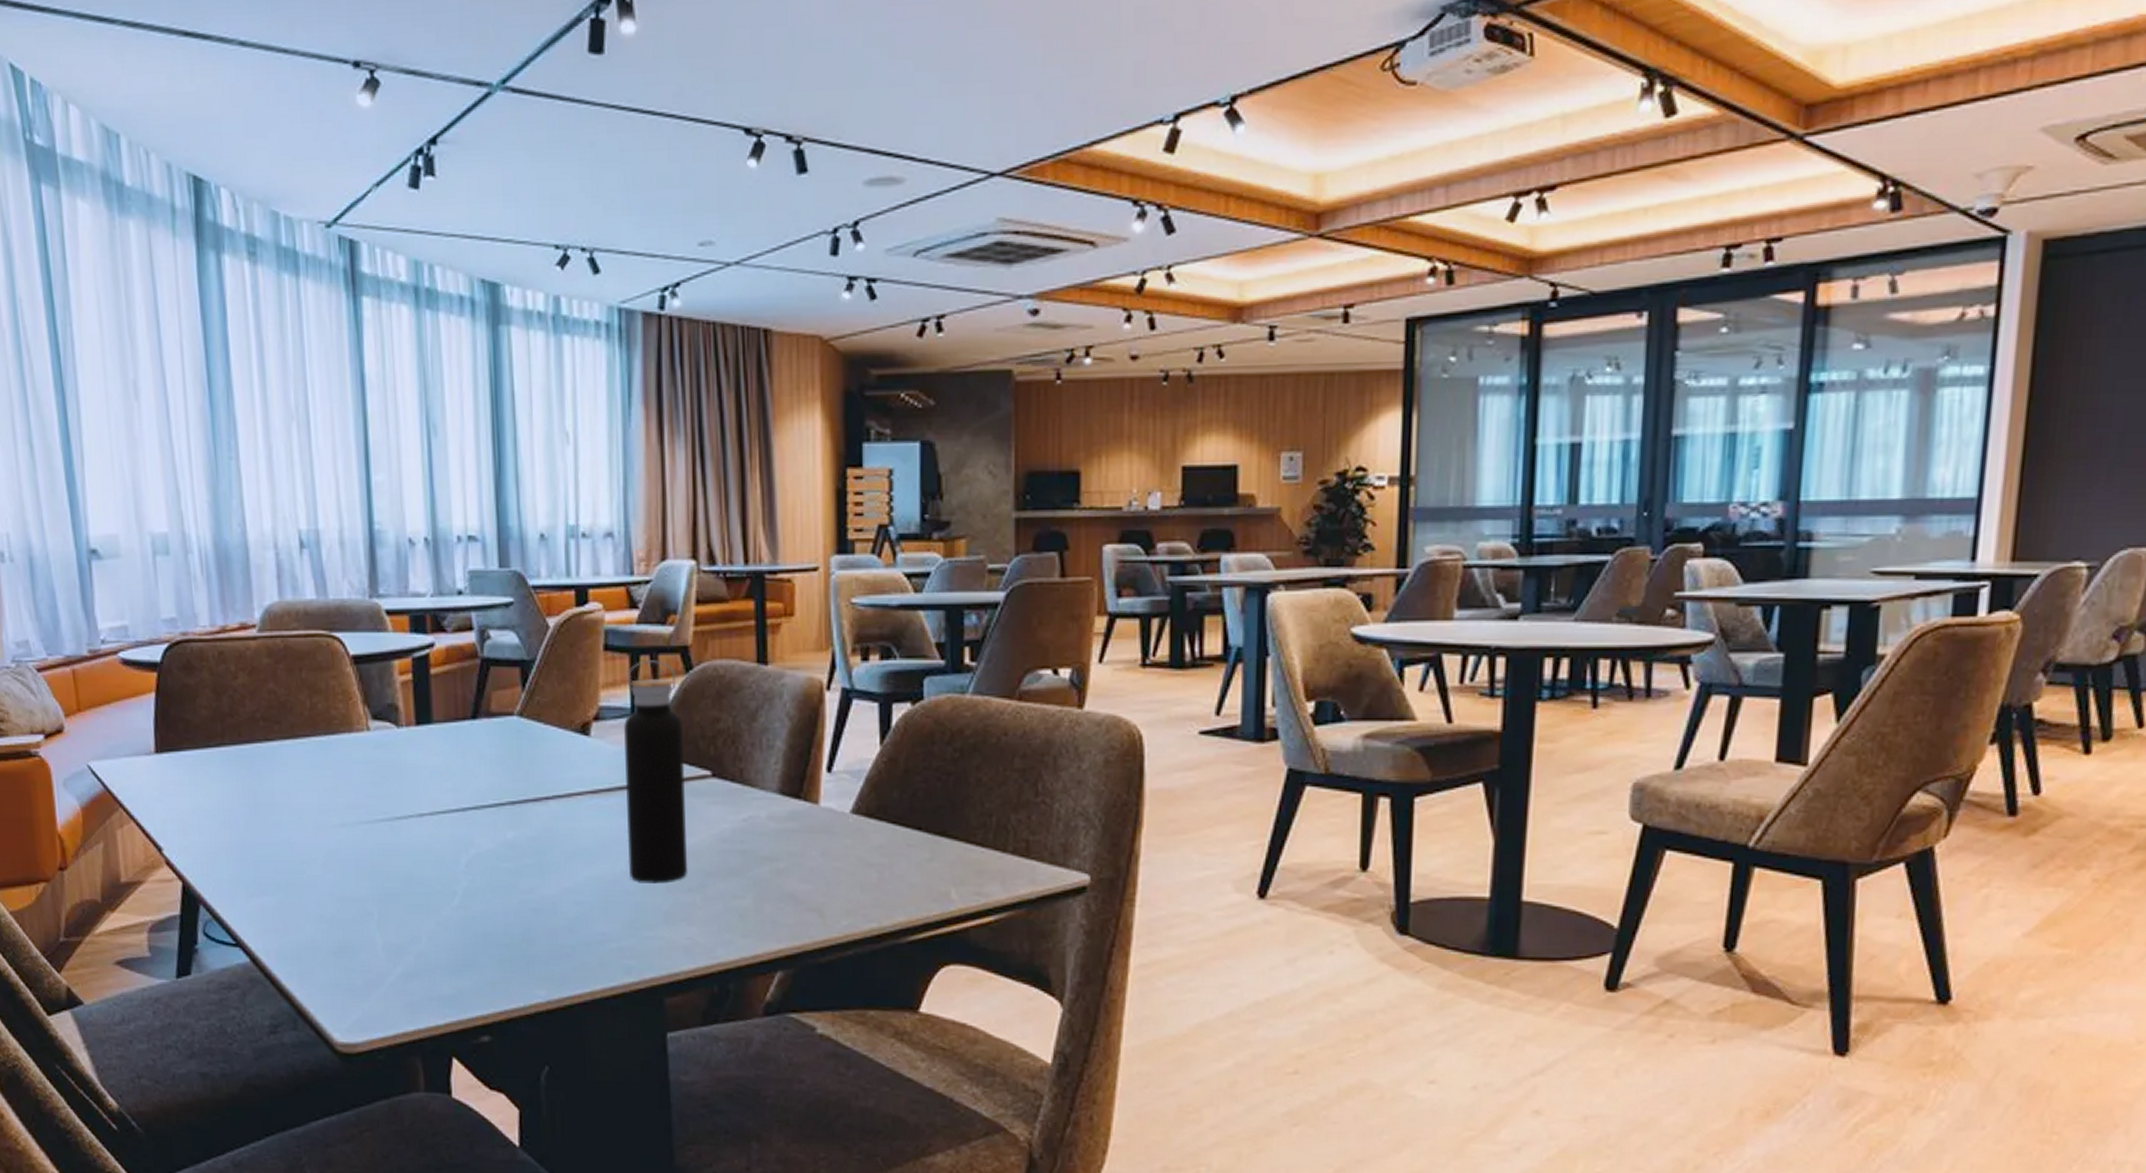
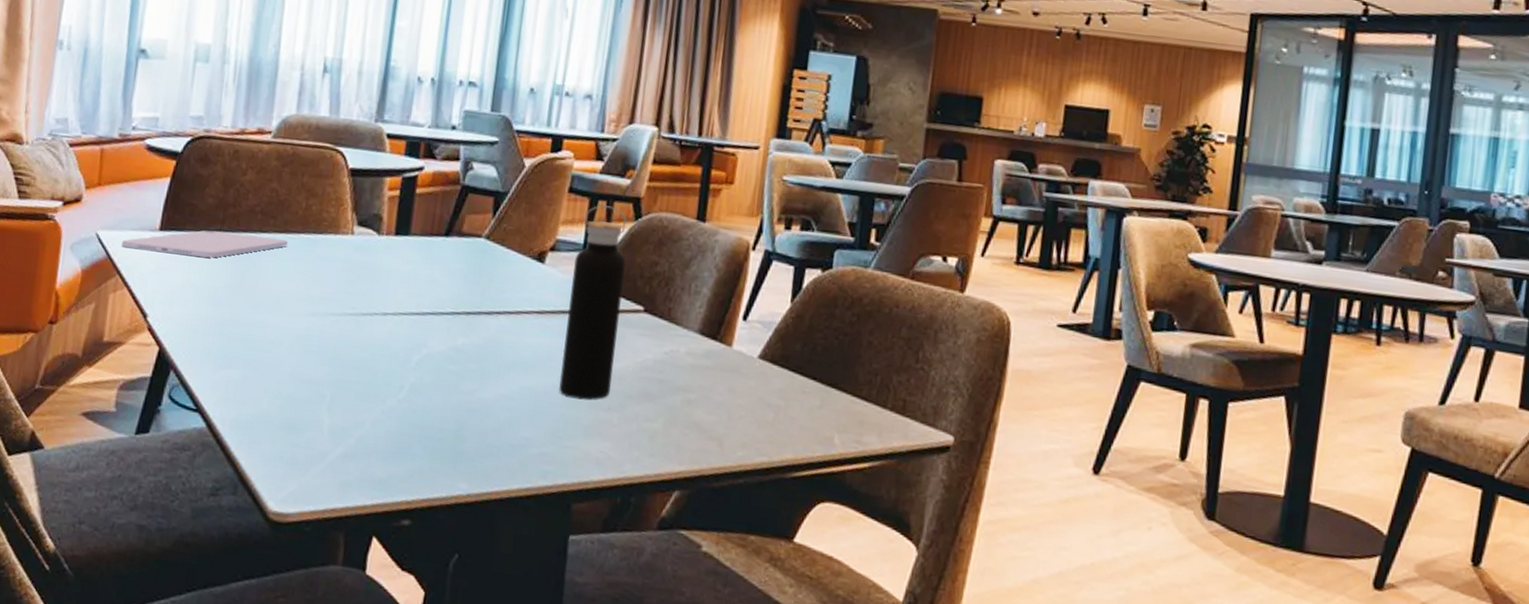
tablet: none [117,746,300,778] -> present [122,230,289,258]

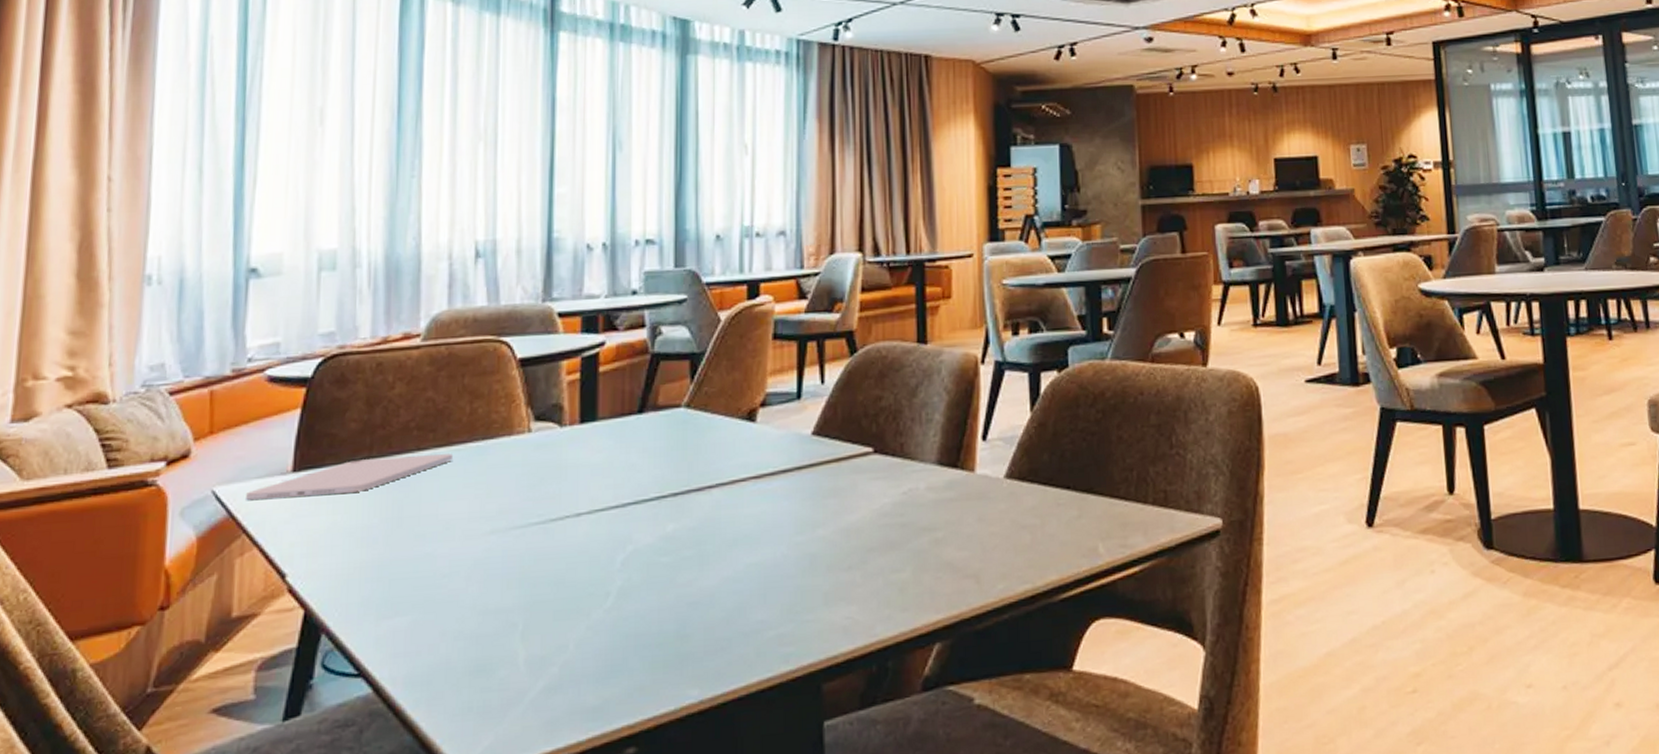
water bottle: present [559,205,627,400] -> none [789,345,848,564]

